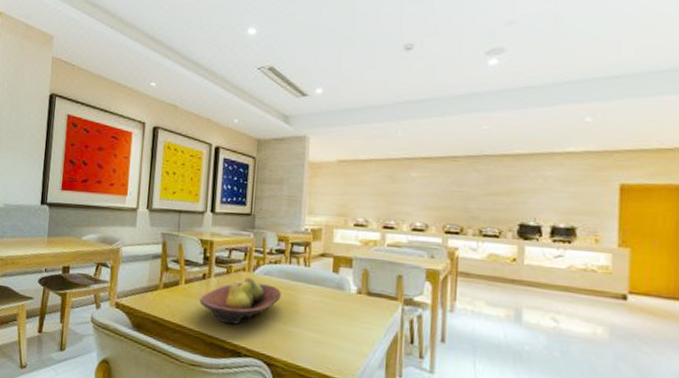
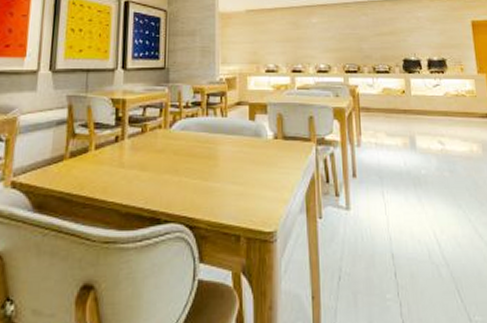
fruit bowl: present [199,277,281,325] -> none [112,134,200,189]

